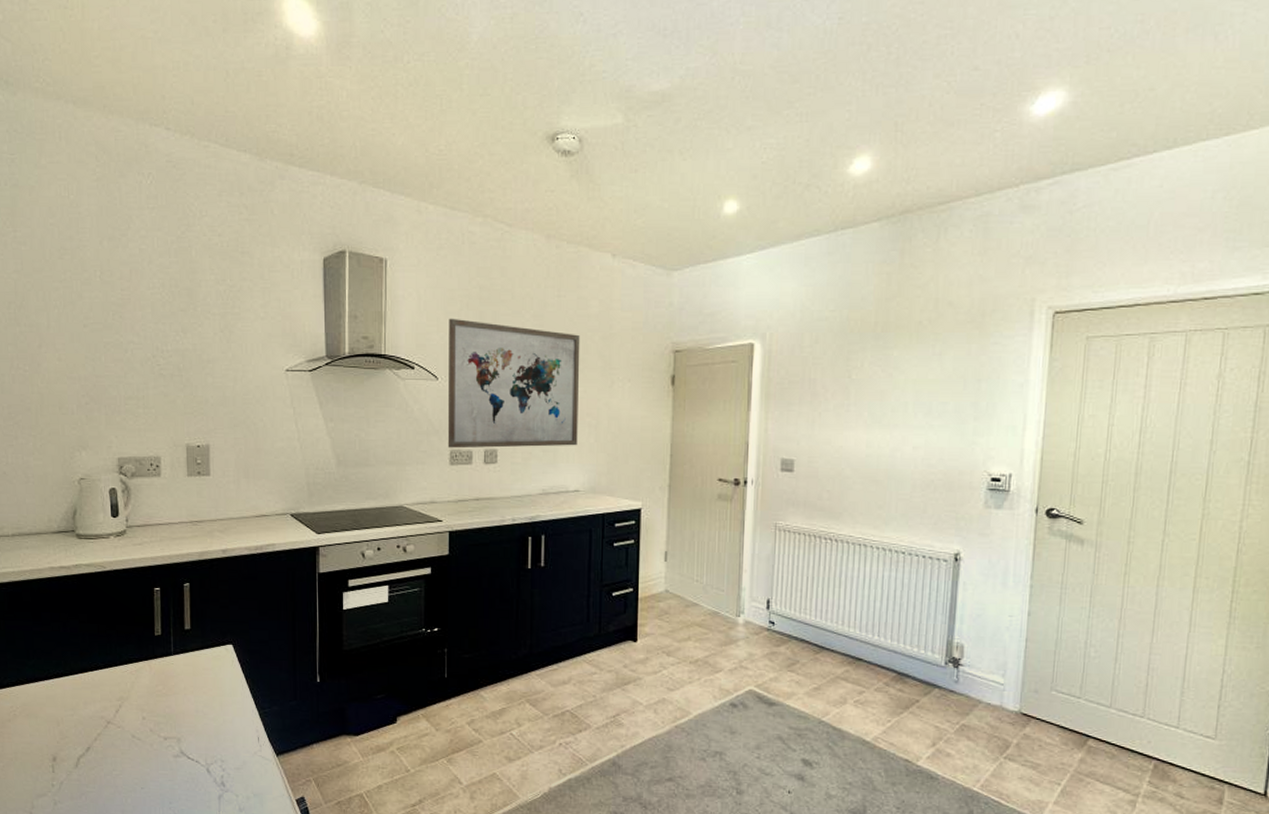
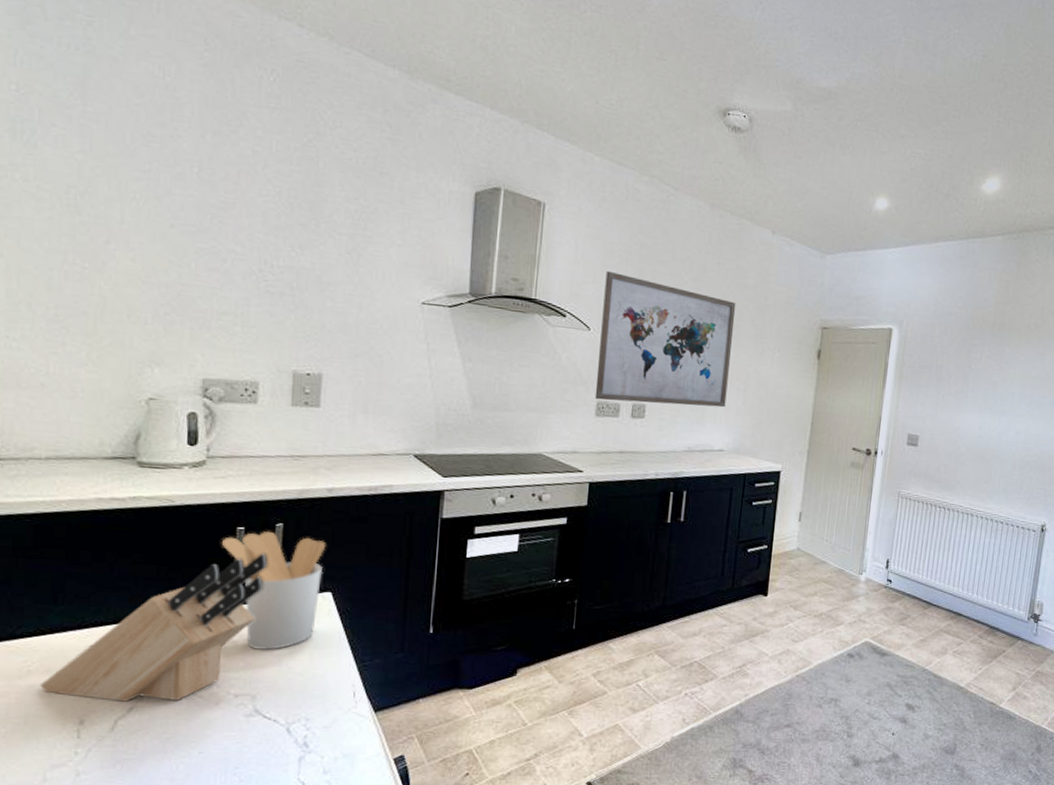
knife block: none [22,611,180,742] -> present [38,553,268,702]
utensil holder: none [144,590,225,698] -> present [222,531,327,650]

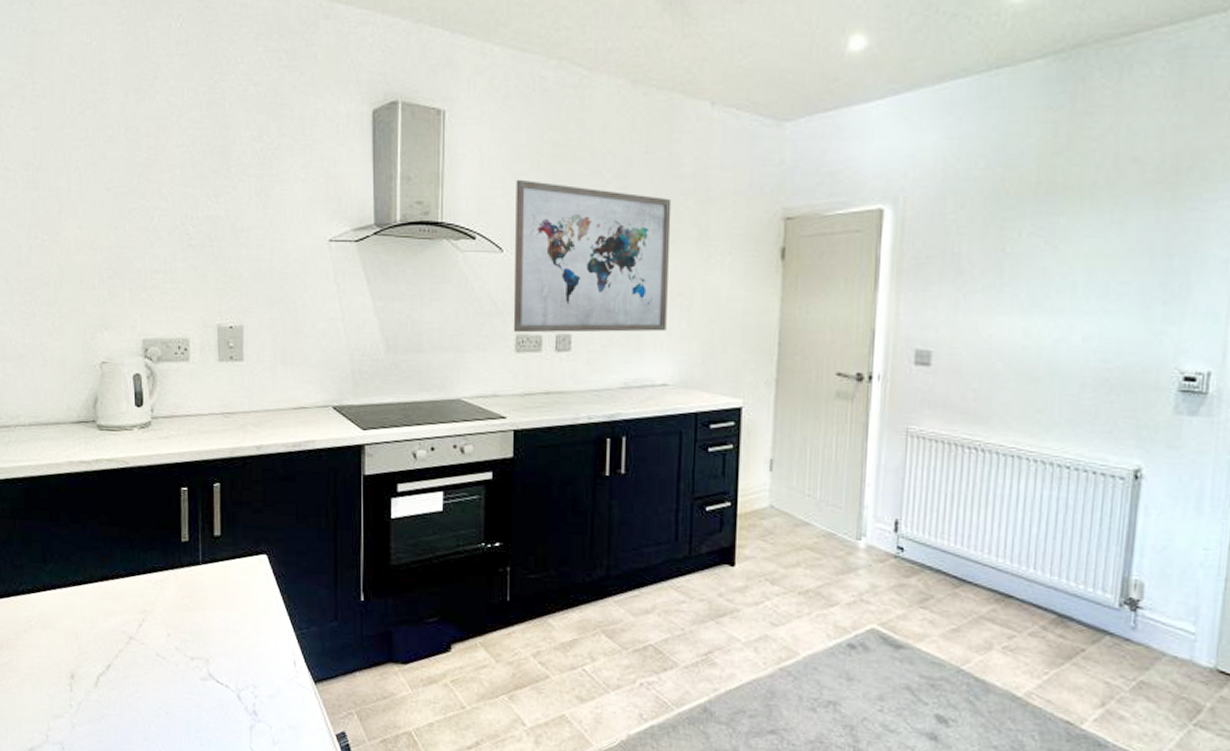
knife block: present [38,553,268,702] -> none [38,514,210,661]
utensil holder: present [222,531,327,650] -> none [170,491,259,614]

